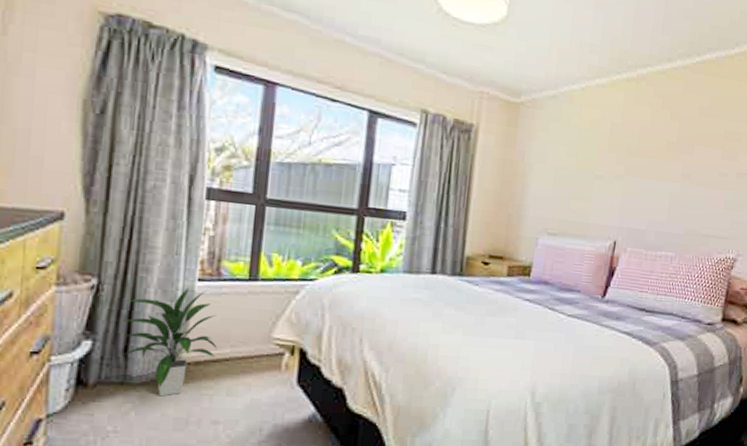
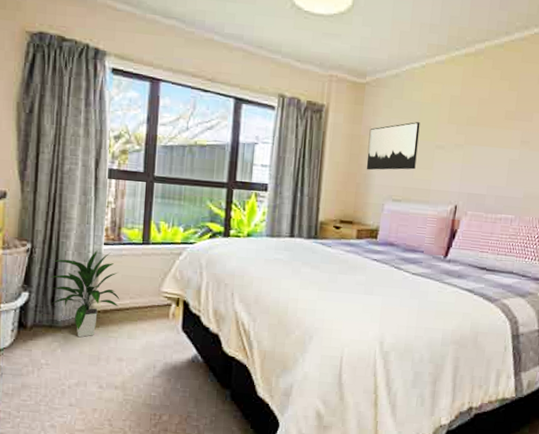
wall art: none [519,148,579,201] -> present [366,122,420,171]

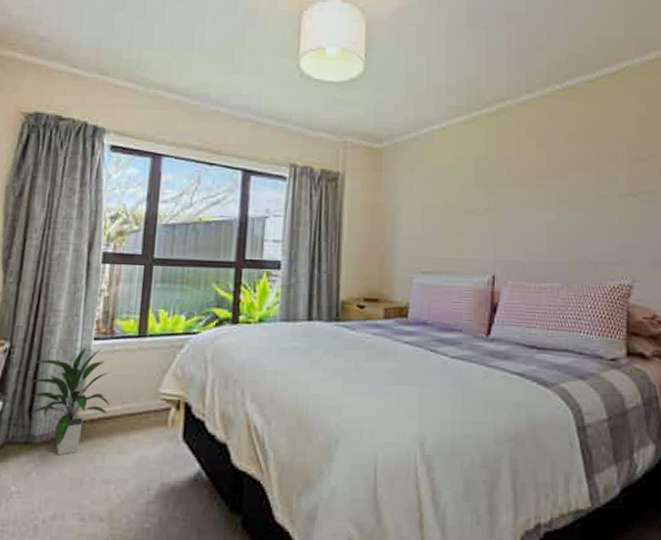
wall art: present [366,122,420,171] -> none [389,186,445,241]

